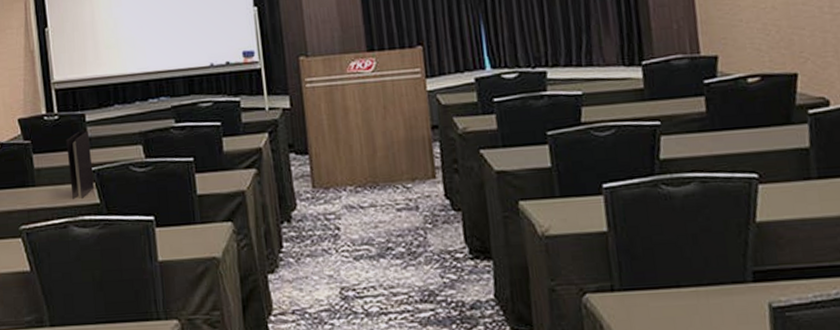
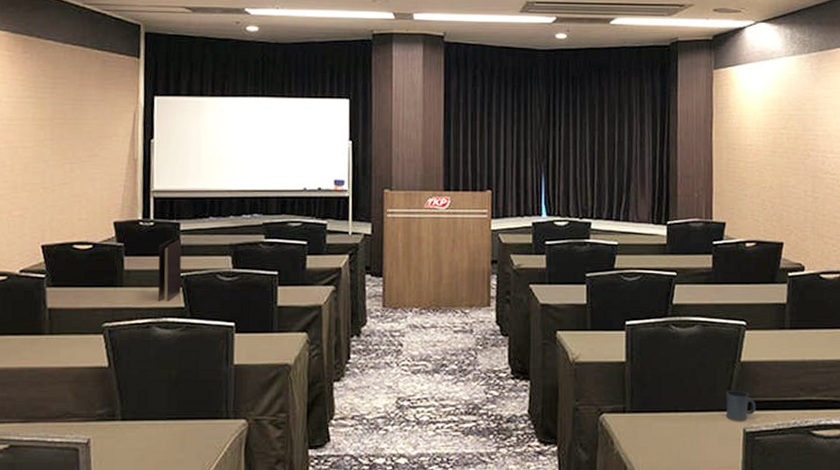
mug: none [741,257,784,296] -> present [726,390,757,422]

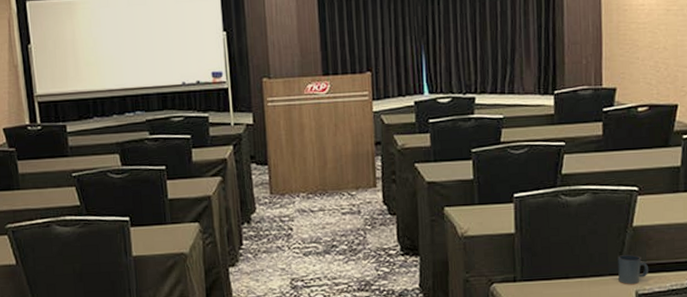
binder: present [158,238,182,303] -> none [48,140,75,203]

